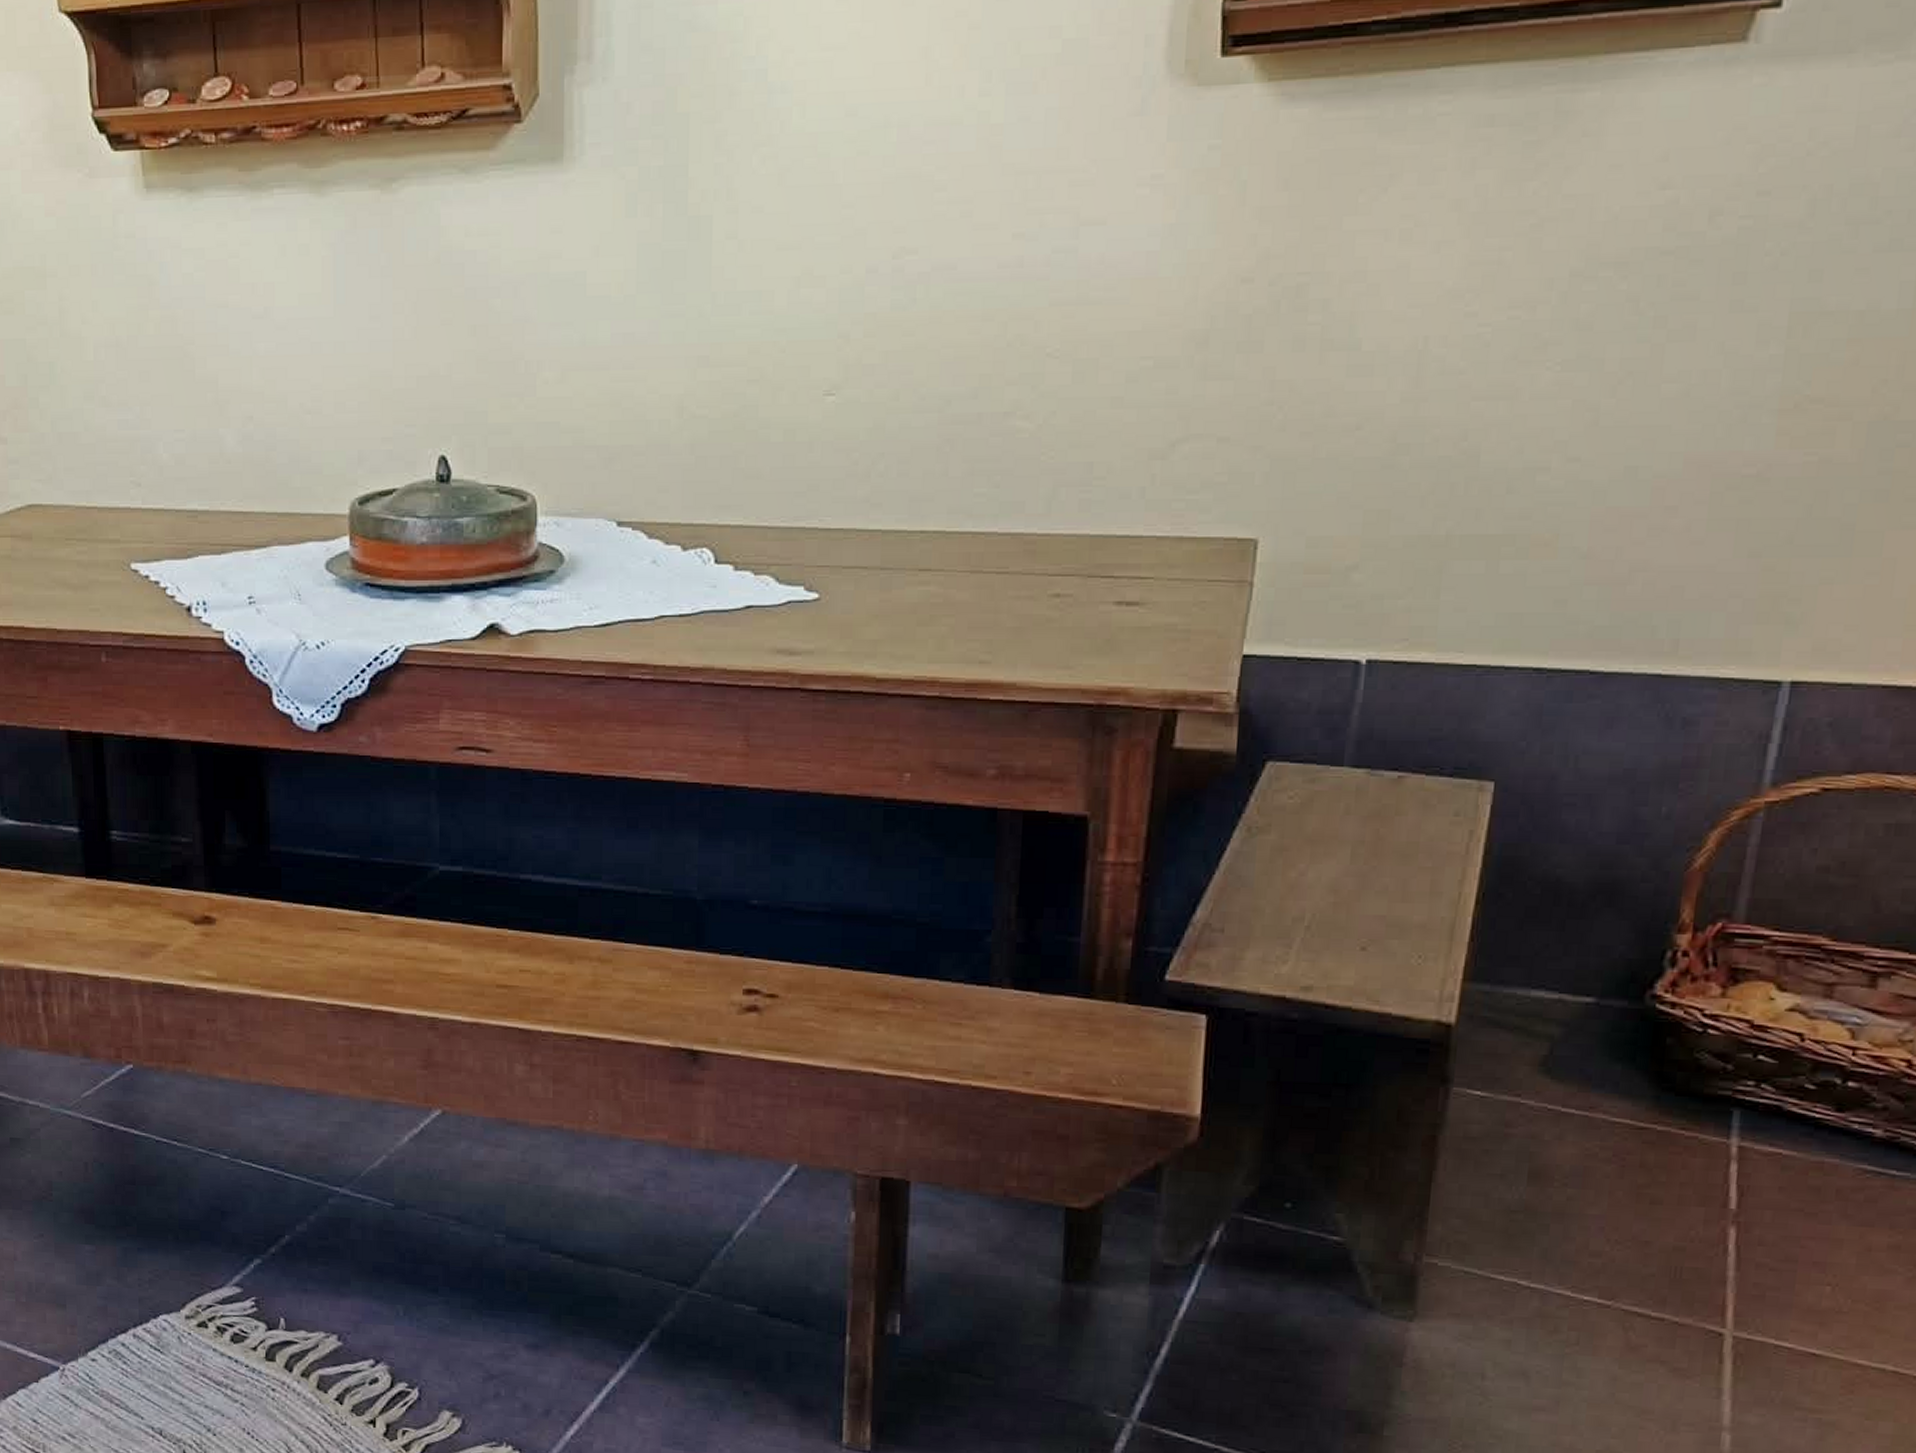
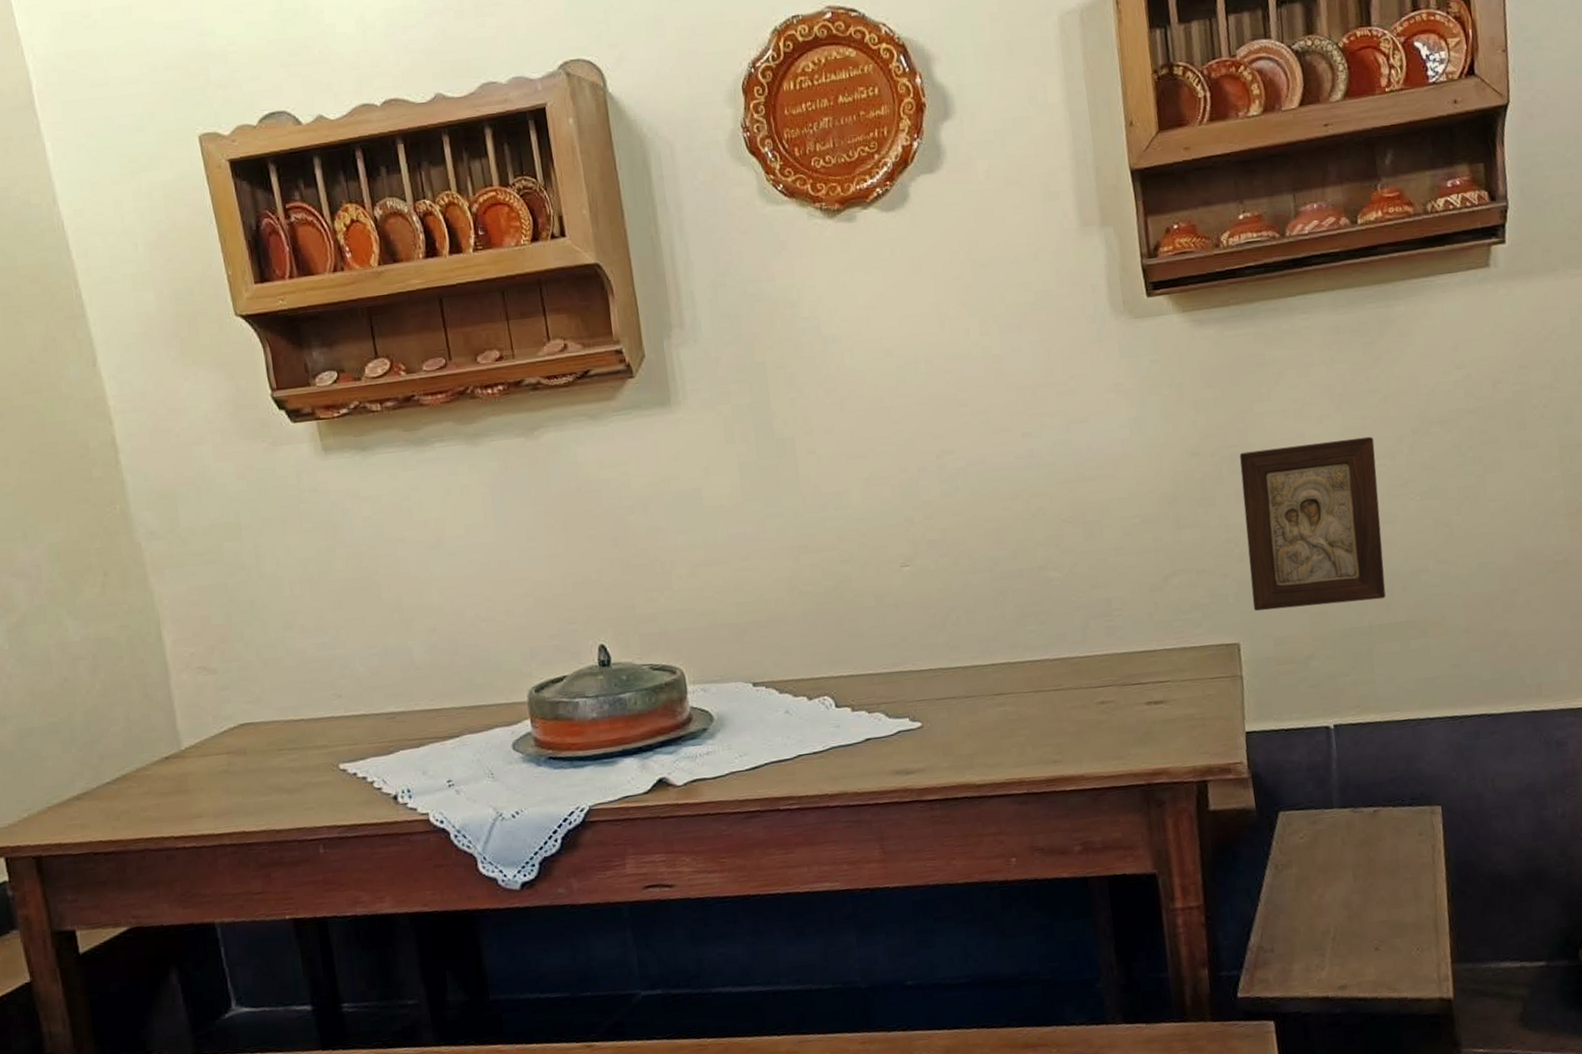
religious icon: none [1286,276,1510,502] -> present [1239,436,1386,611]

